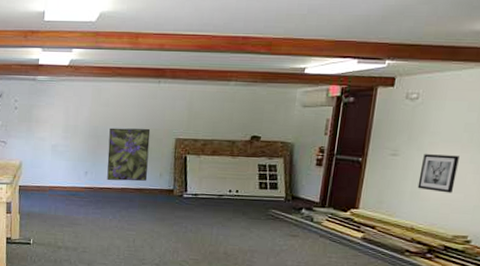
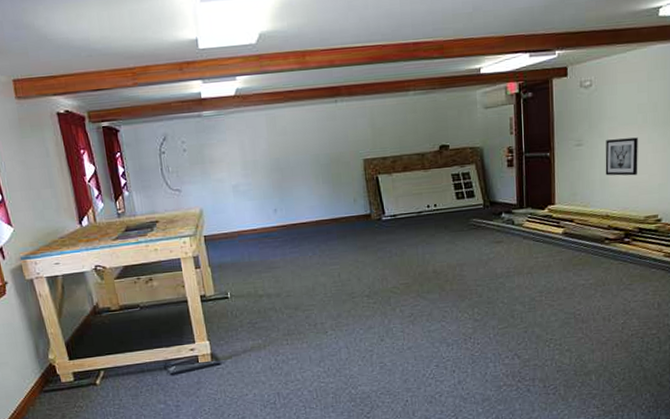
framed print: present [107,128,151,181] -> none [292,152,342,215]

